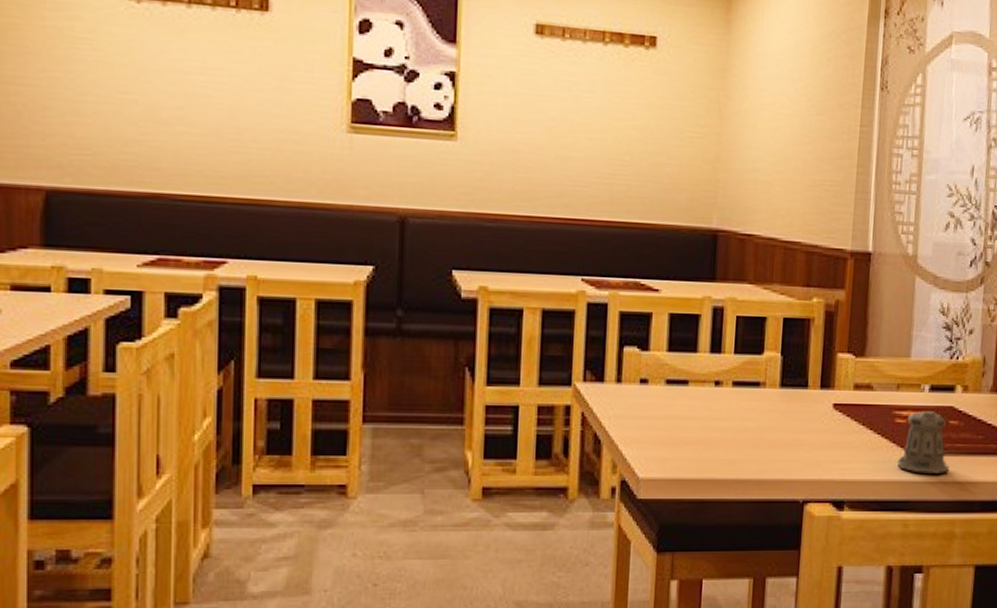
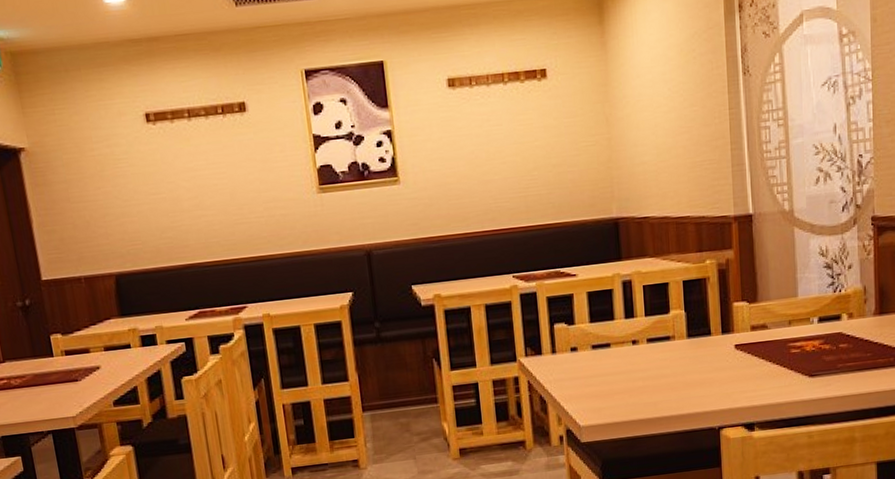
pepper shaker: present [897,411,950,473] -> none [796,339,844,392]

